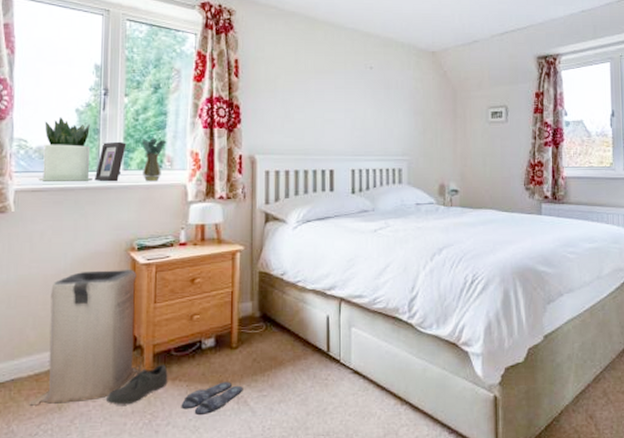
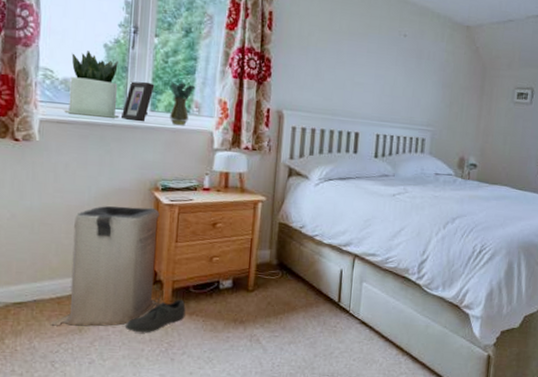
slippers: present [181,381,243,414] -> none [196,320,257,348]

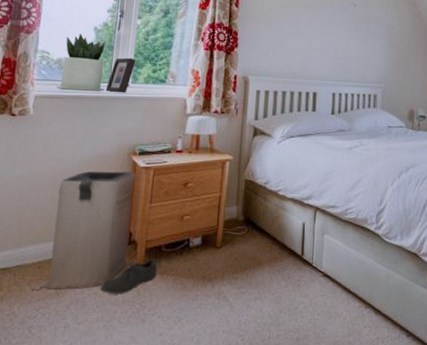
vase: present [170,80,196,126] -> none [148,55,172,95]

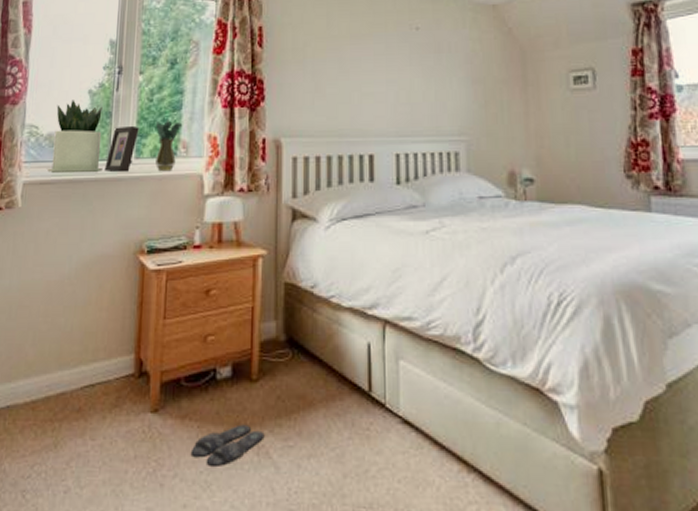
laundry basket: present [30,171,136,291] -> none [22,277,145,440]
shoe: present [99,253,158,294] -> none [105,389,177,447]
vase: none [148,55,172,95] -> present [155,118,183,172]
slippers: none [167,278,224,307] -> present [190,424,265,466]

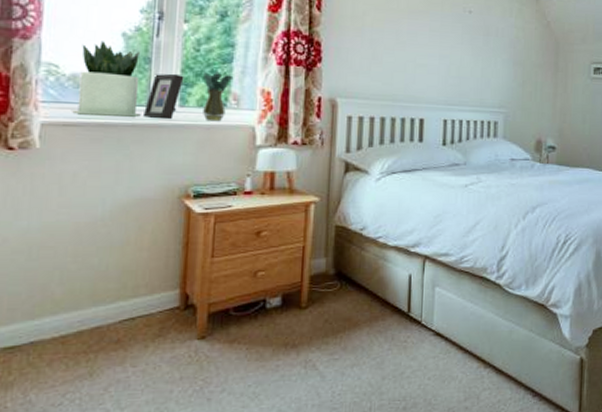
slippers: present [190,424,265,466] -> none [239,344,312,380]

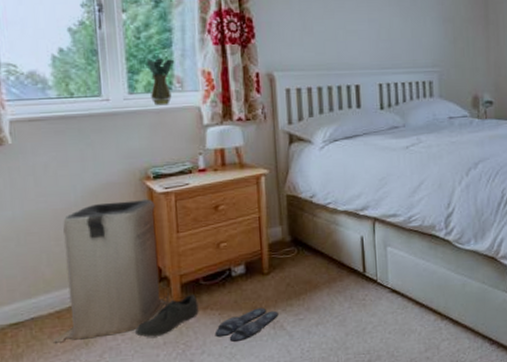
laundry basket: none [51,219,191,372] -> present [52,199,165,343]
planter: present [70,41,142,118] -> none [33,38,97,111]
picture frame: present [142,73,184,120] -> none [97,62,130,108]
shoe: none [148,319,225,371] -> present [134,290,199,337]
slippers: none [239,344,312,380] -> present [214,307,279,342]

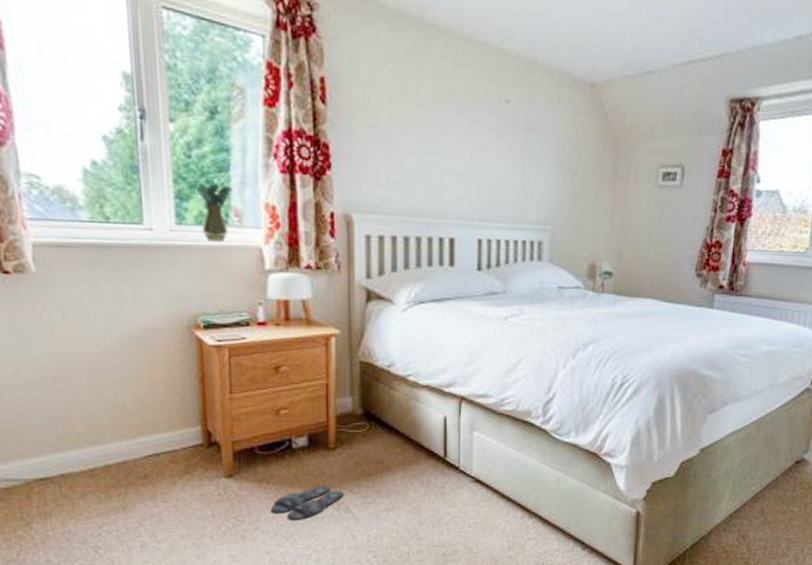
laundry basket: present [52,199,165,343] -> none [85,351,215,504]
shoe: present [134,290,199,337] -> none [178,457,253,507]

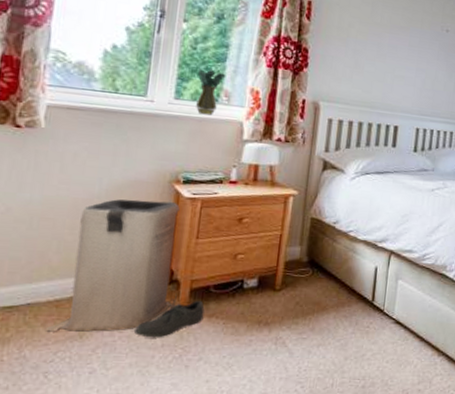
laundry basket: none [85,351,215,504] -> present [45,199,180,332]
shoe: none [178,457,253,507] -> present [133,293,205,338]
slippers: present [270,486,344,520] -> none [215,322,283,352]

